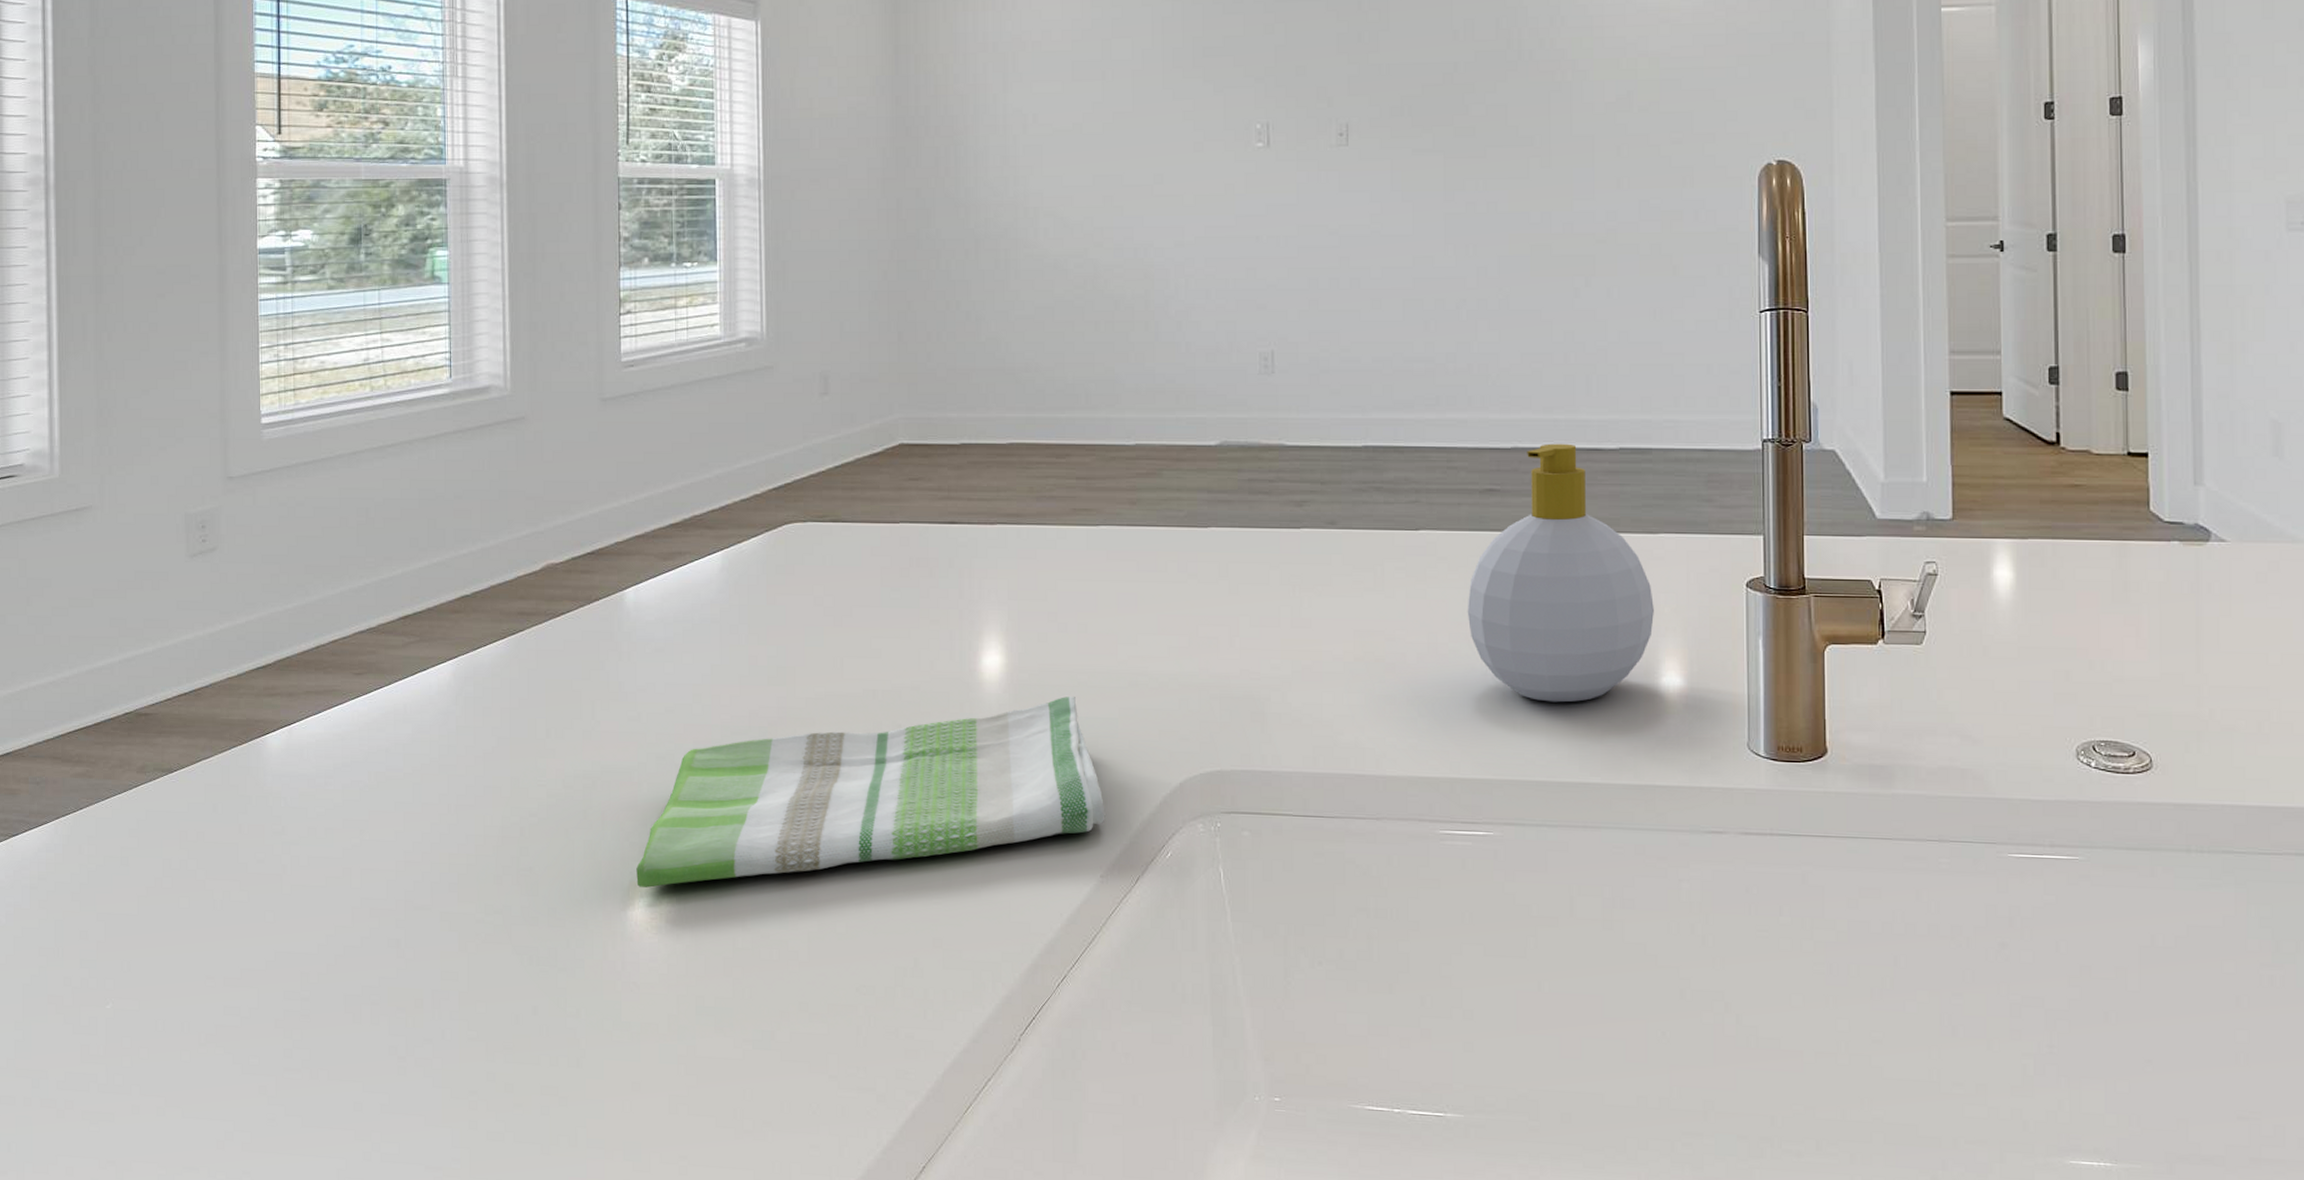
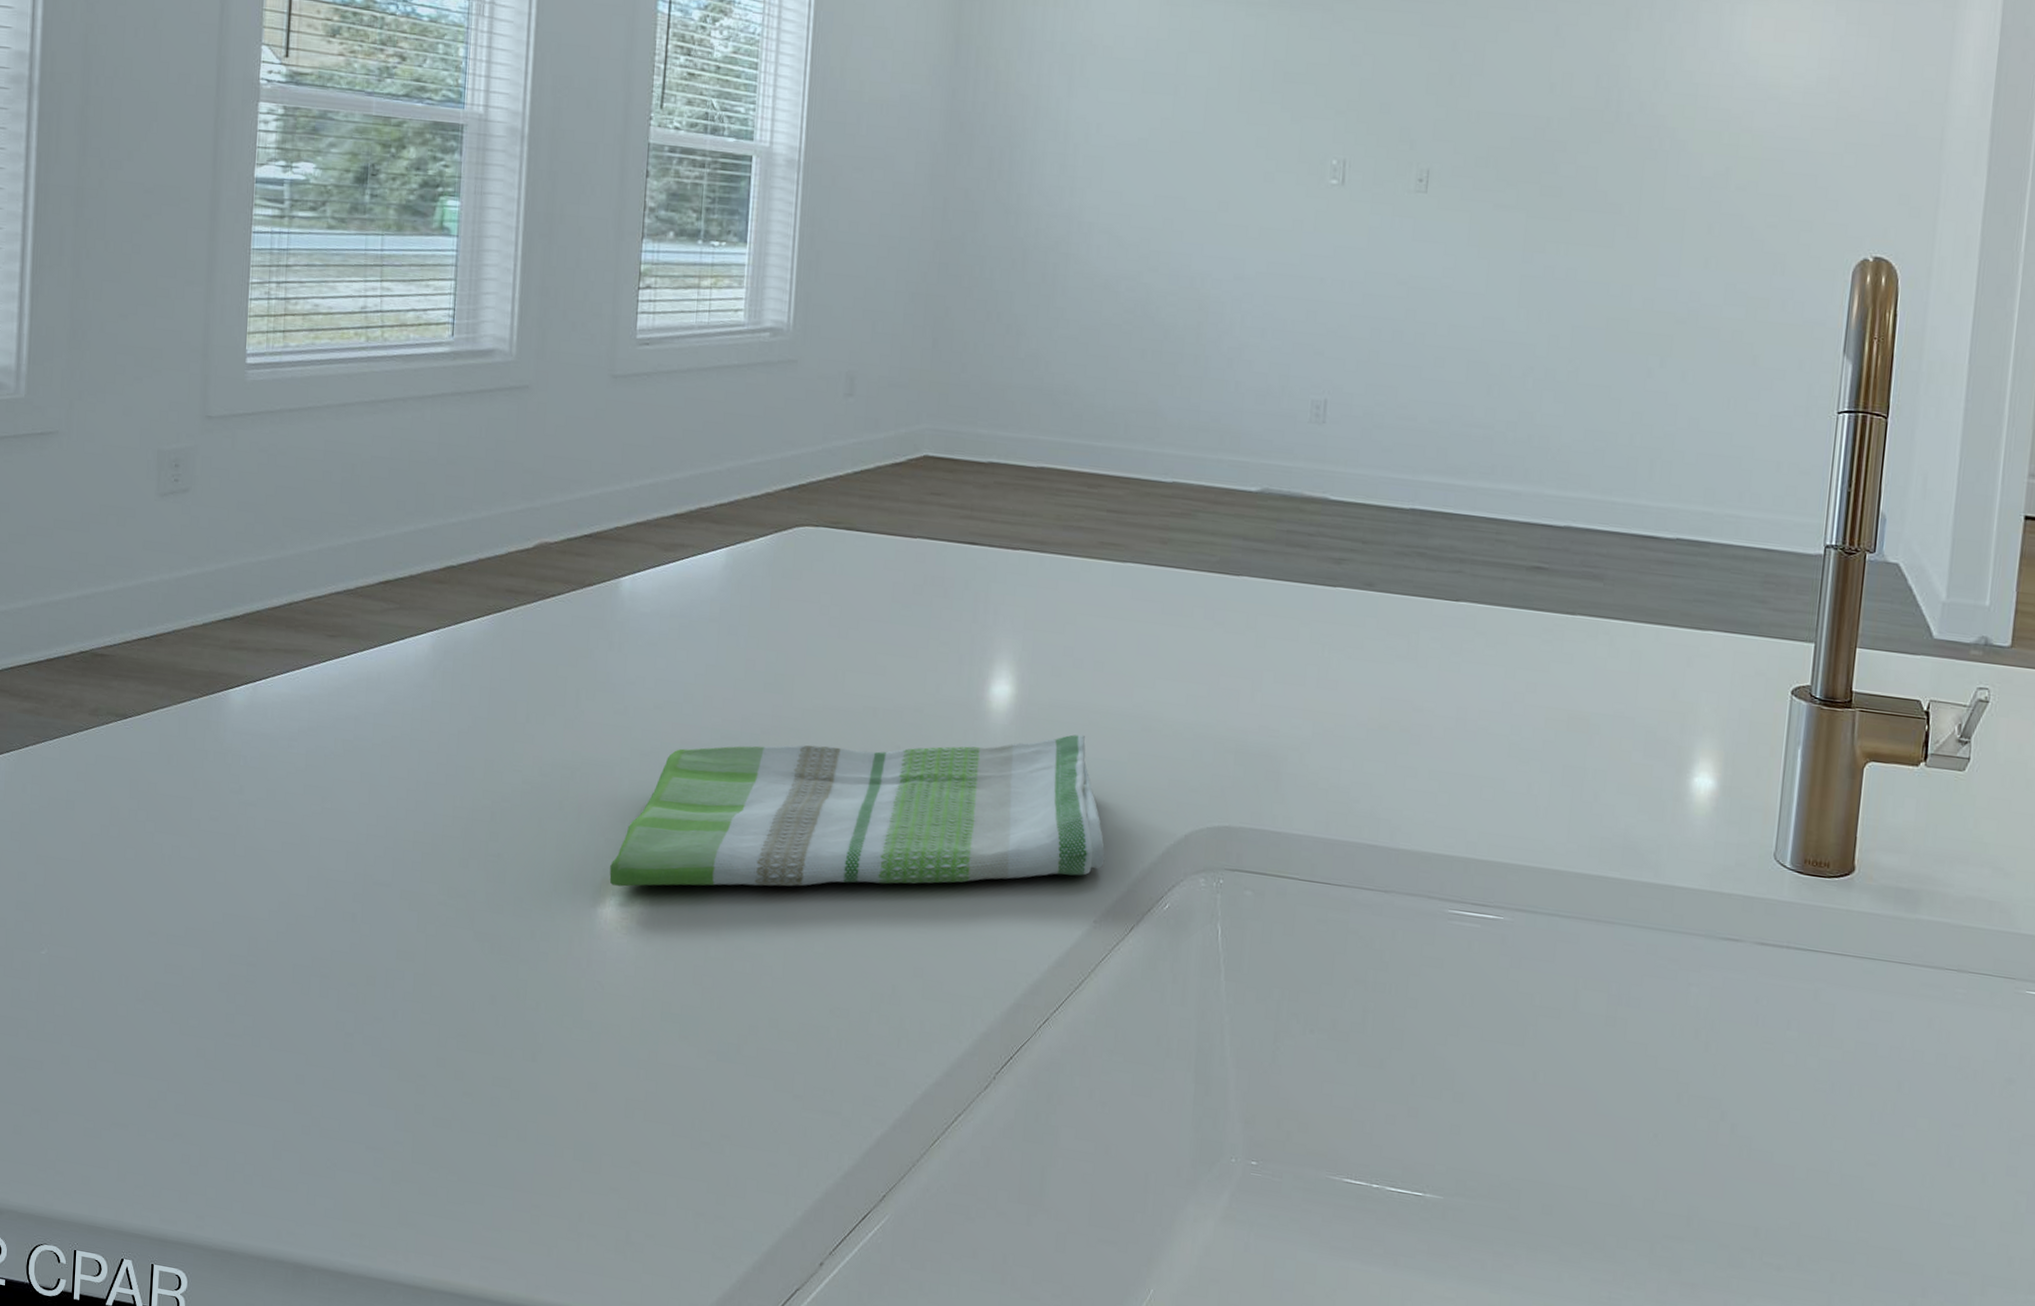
soap bottle: present [1467,443,1654,703] -> none [1500,526,1695,794]

